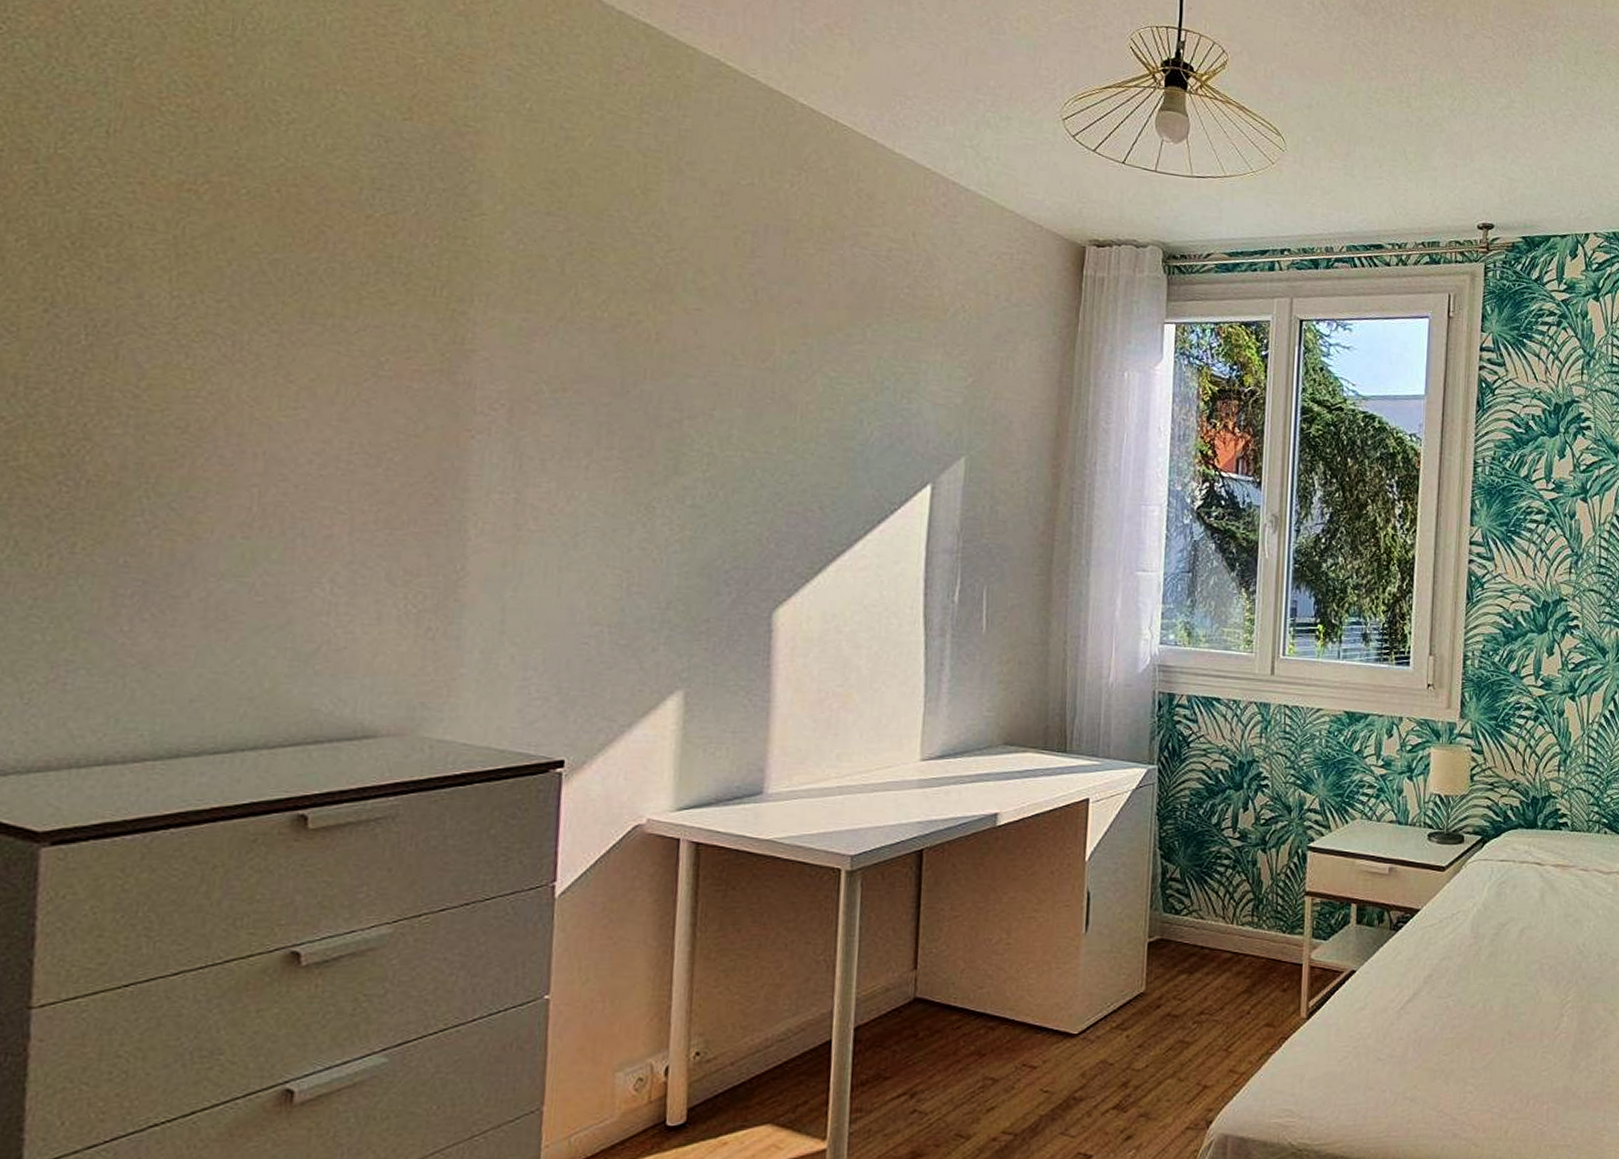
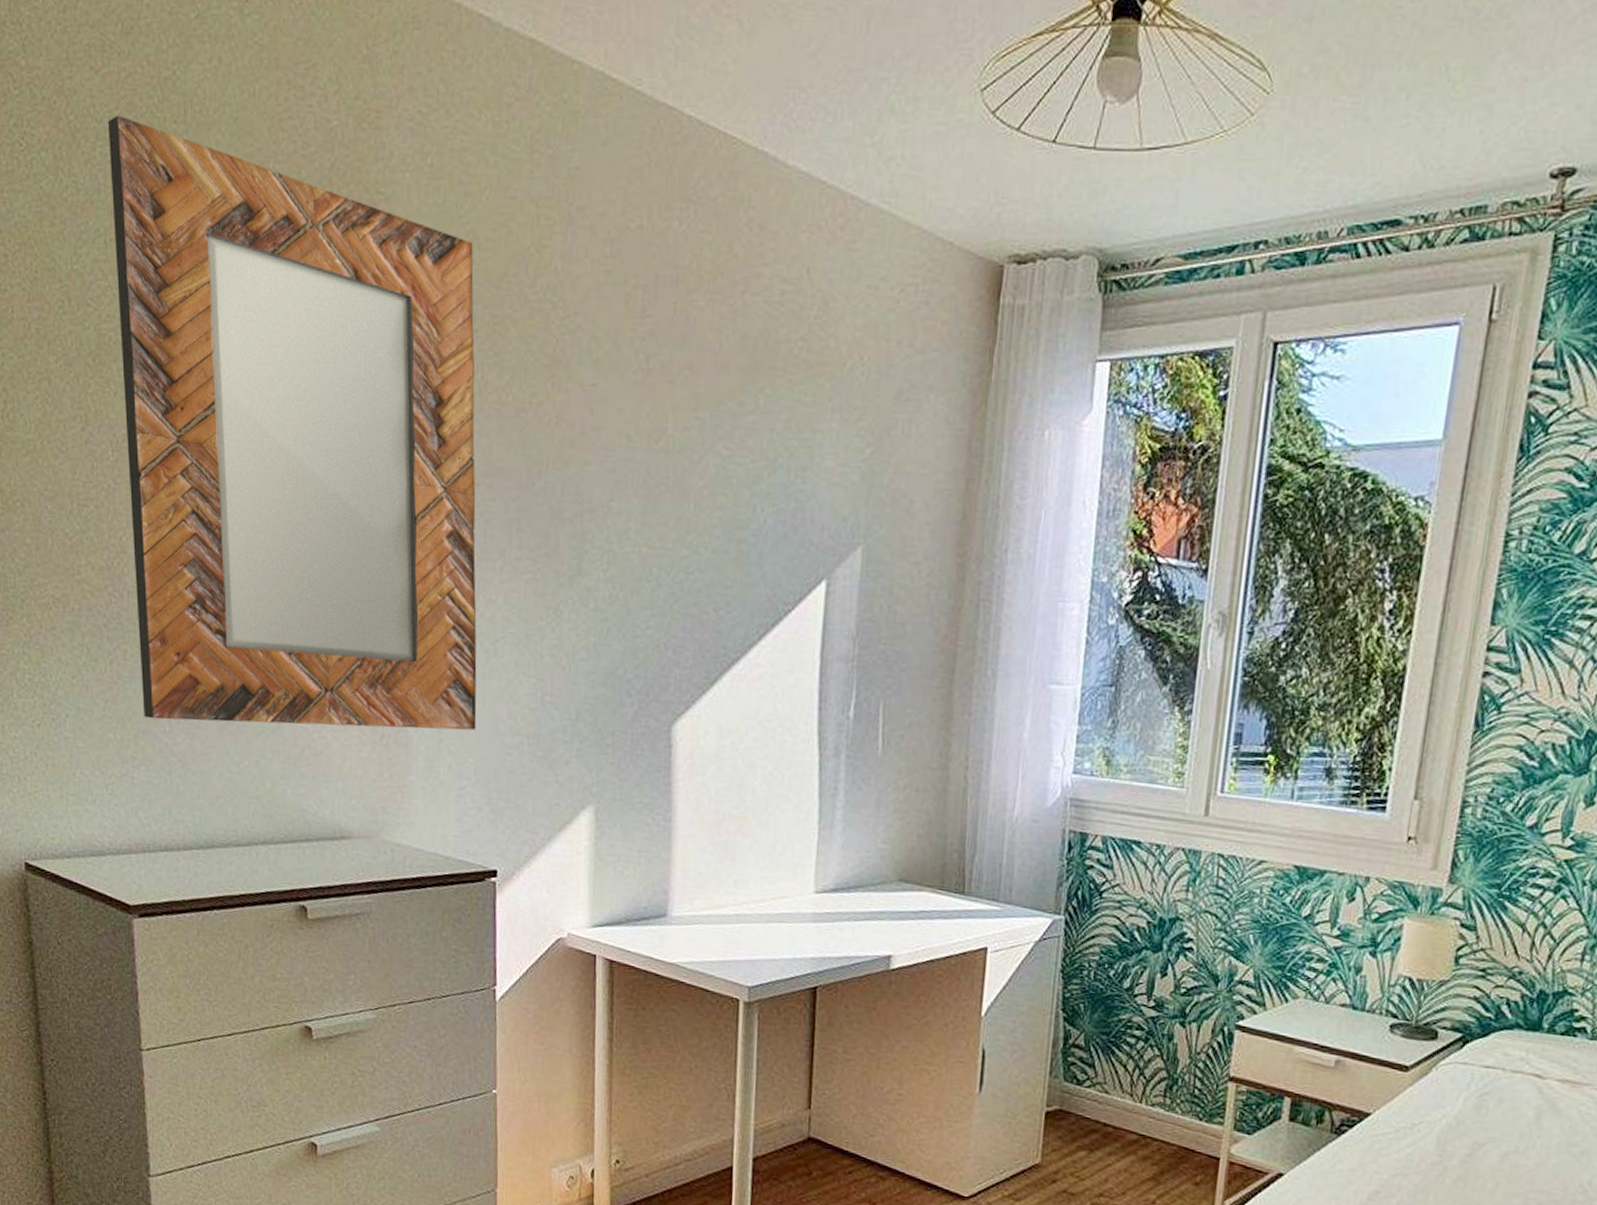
home mirror: none [91,18,573,621] -> present [107,115,477,730]

